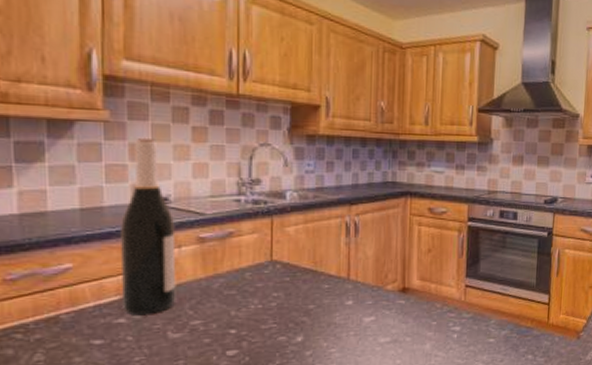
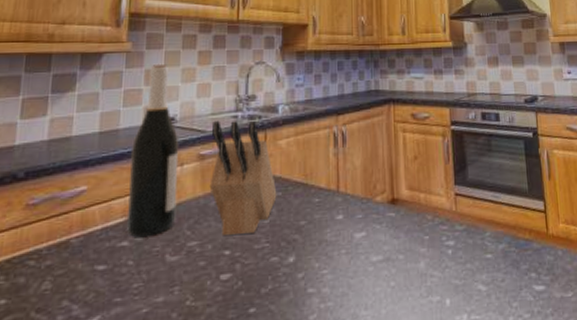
knife block: none [211,203,285,317] -> present [209,120,277,237]

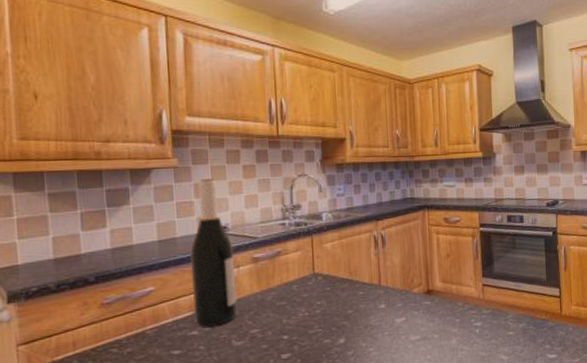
knife block: present [209,120,277,237] -> none [263,227,326,325]

